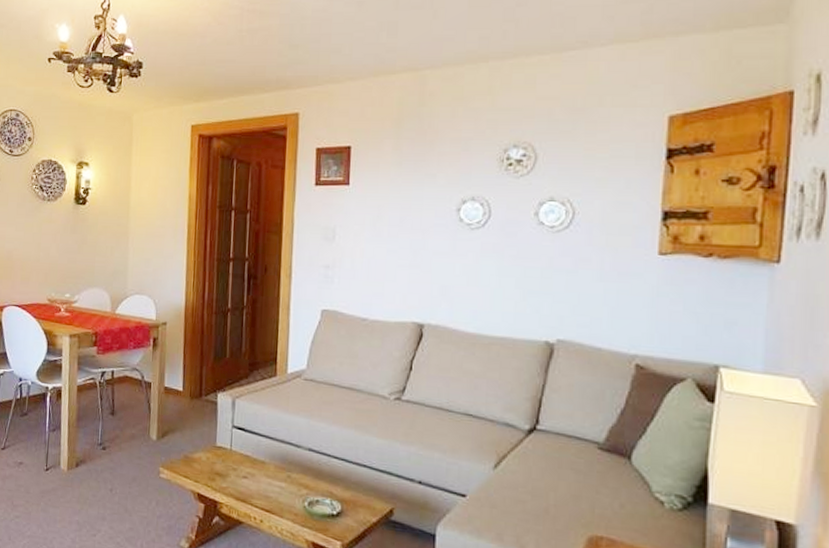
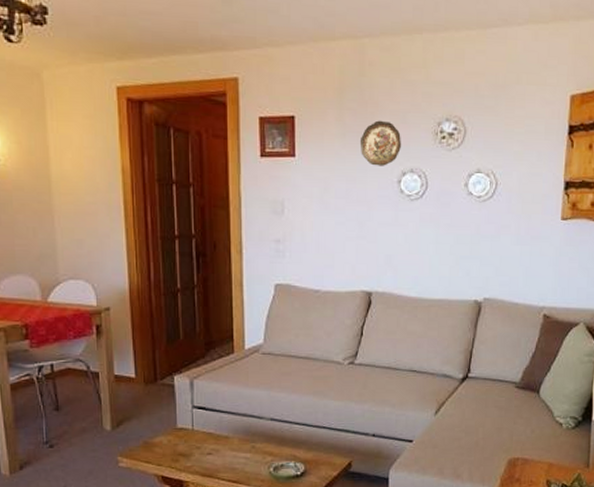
decorative plate: none [416,148,462,194] -> present [359,120,401,166]

